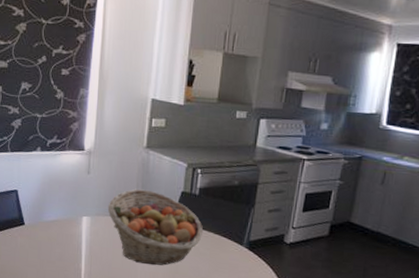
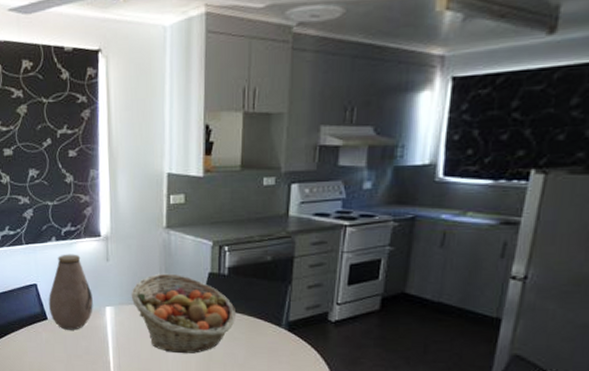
vase: none [27,164,71,237] -> present [49,254,93,330]

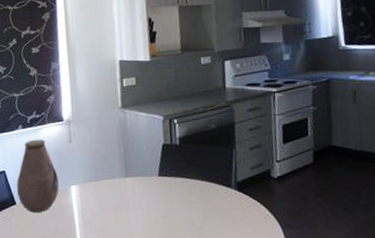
fruit basket: present [131,273,237,354] -> none [93,148,191,224]

